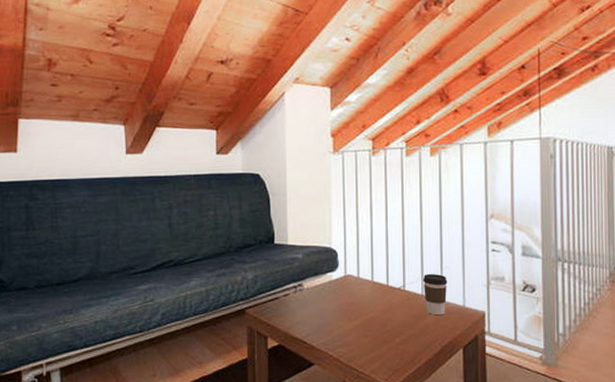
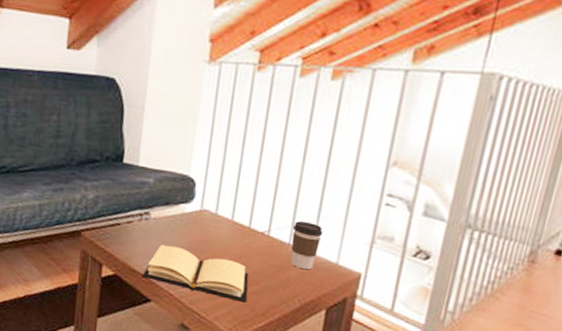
book: none [303,311,396,353] -> present [141,244,249,303]

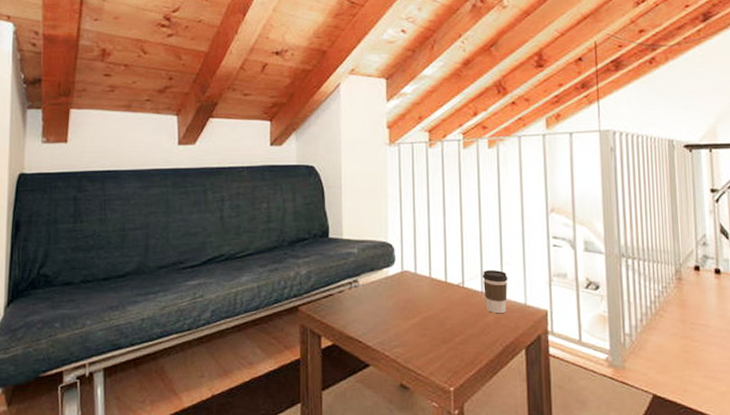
book: present [141,244,249,303] -> none [358,308,456,354]

